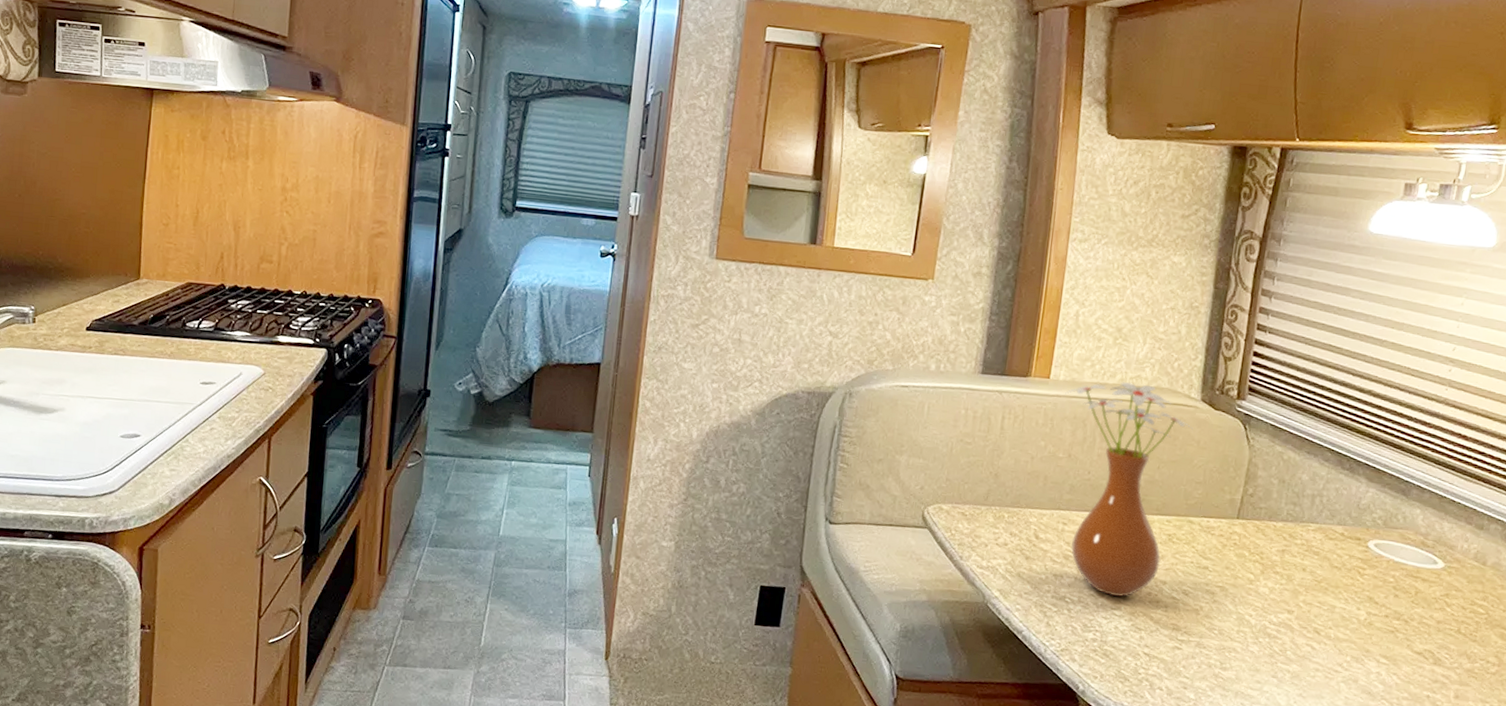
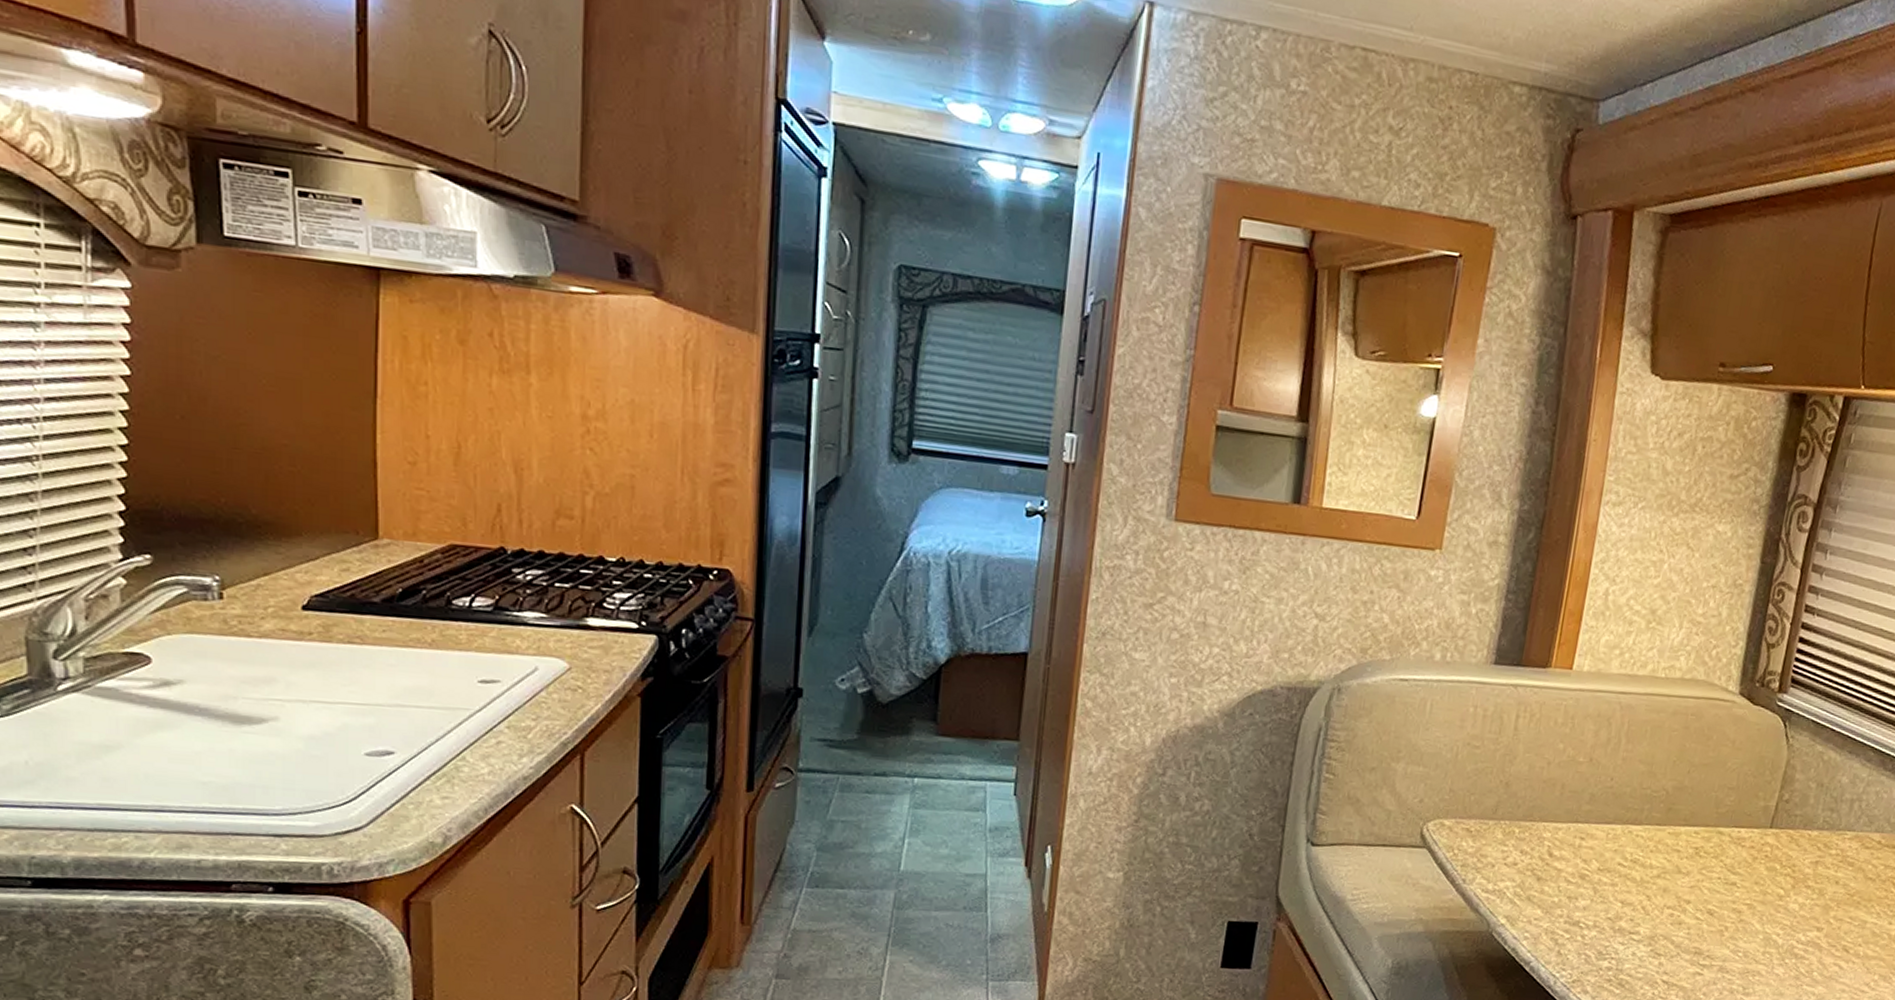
vase: present [1065,382,1193,597] -> none [1587,673,1729,919]

